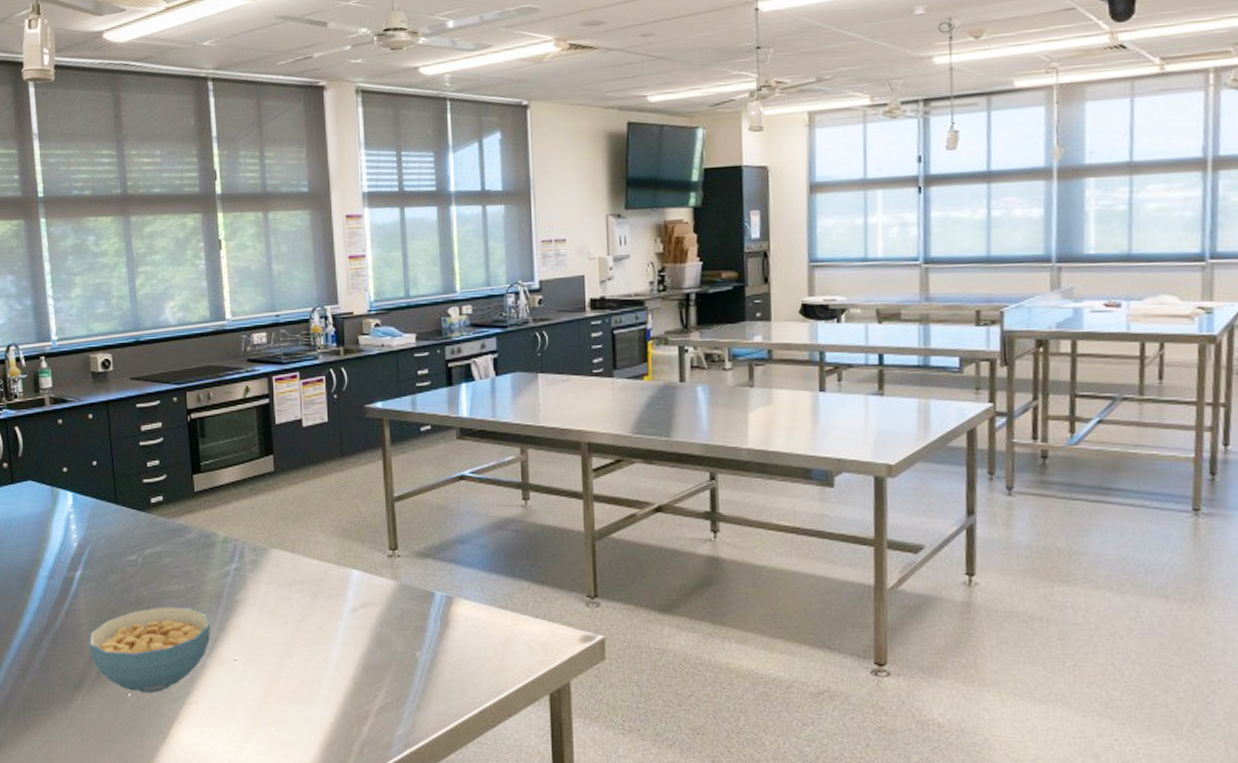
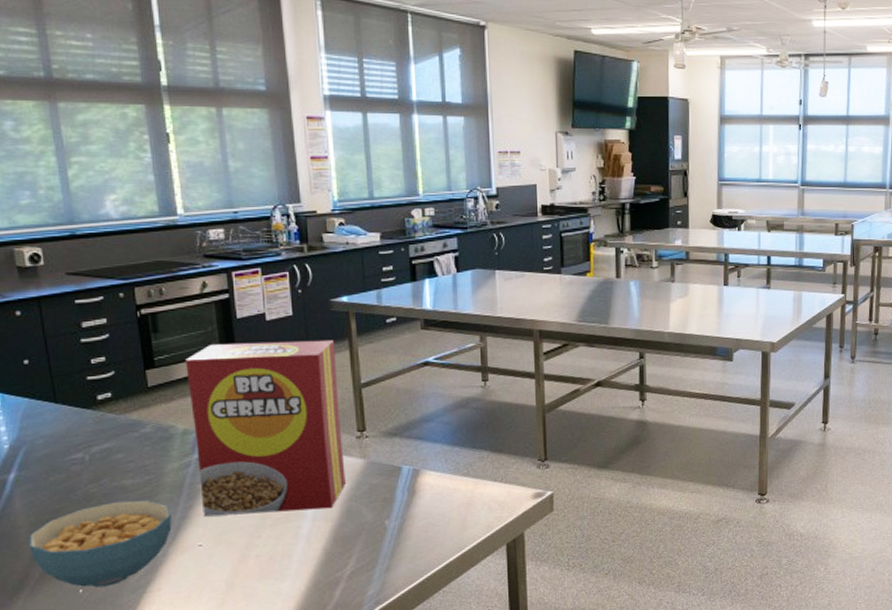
cereal box: none [228,448,376,633] -> present [185,339,346,517]

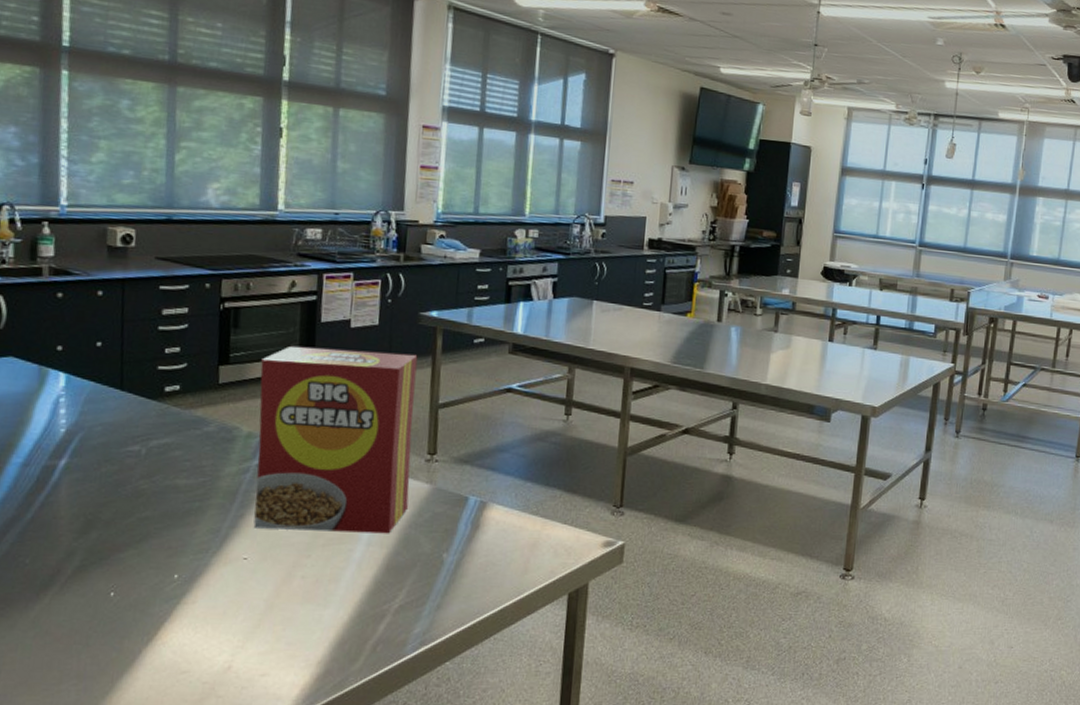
cereal bowl: present [29,500,172,588] -> none [67,501,220,593]

